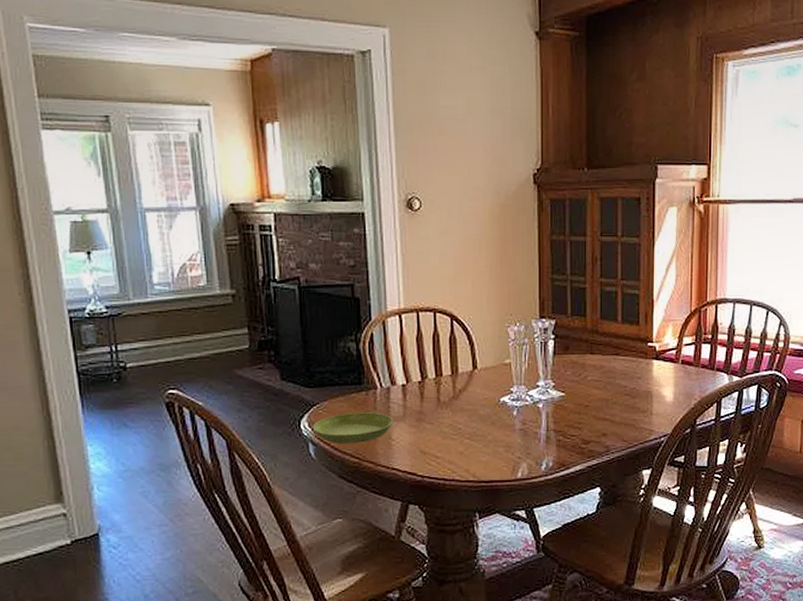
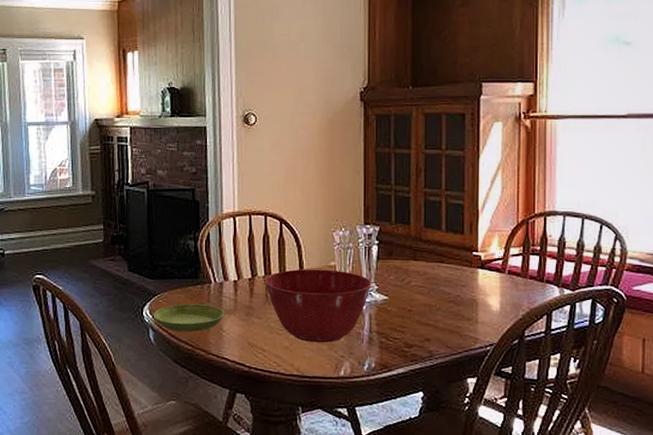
mixing bowl: none [435,368,548,446] -> present [264,269,372,343]

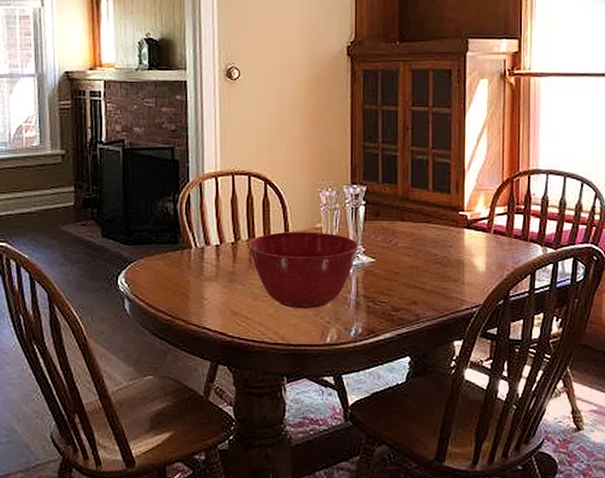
saucer: present [153,304,225,332] -> none [129,271,206,302]

